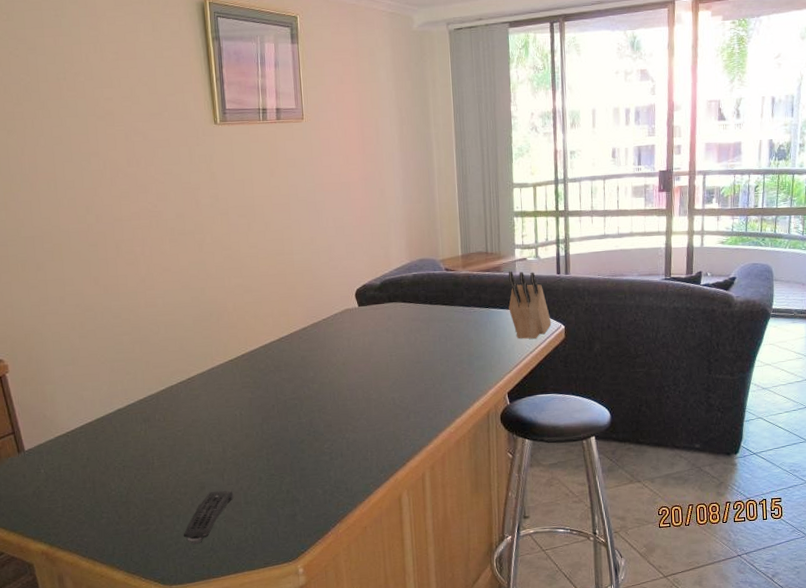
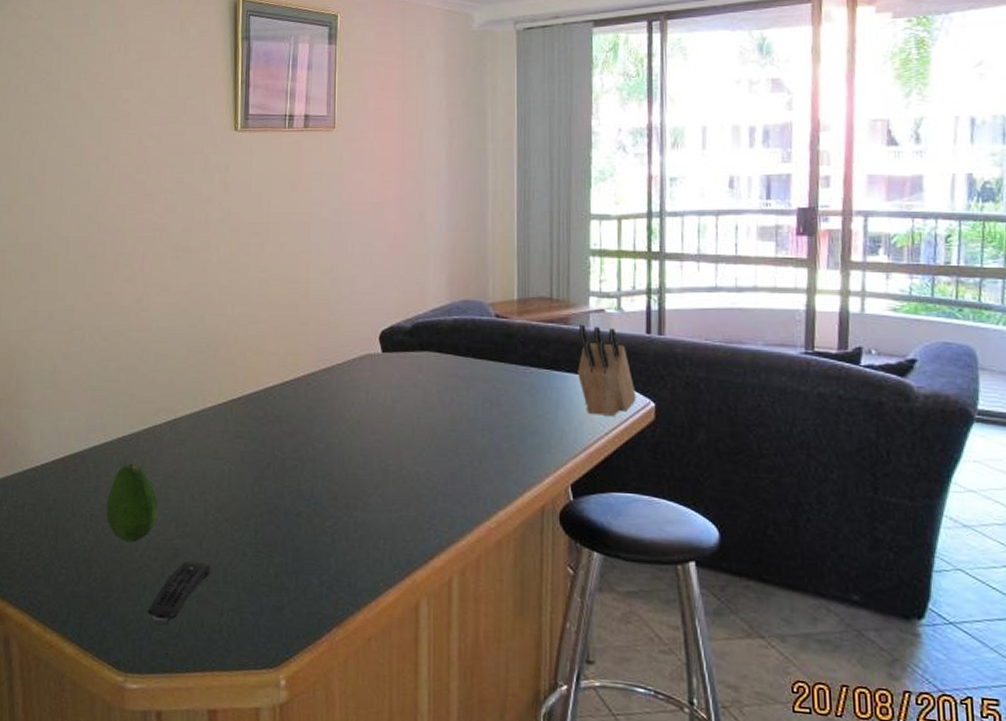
fruit: none [136,419,184,484] -> present [106,463,159,543]

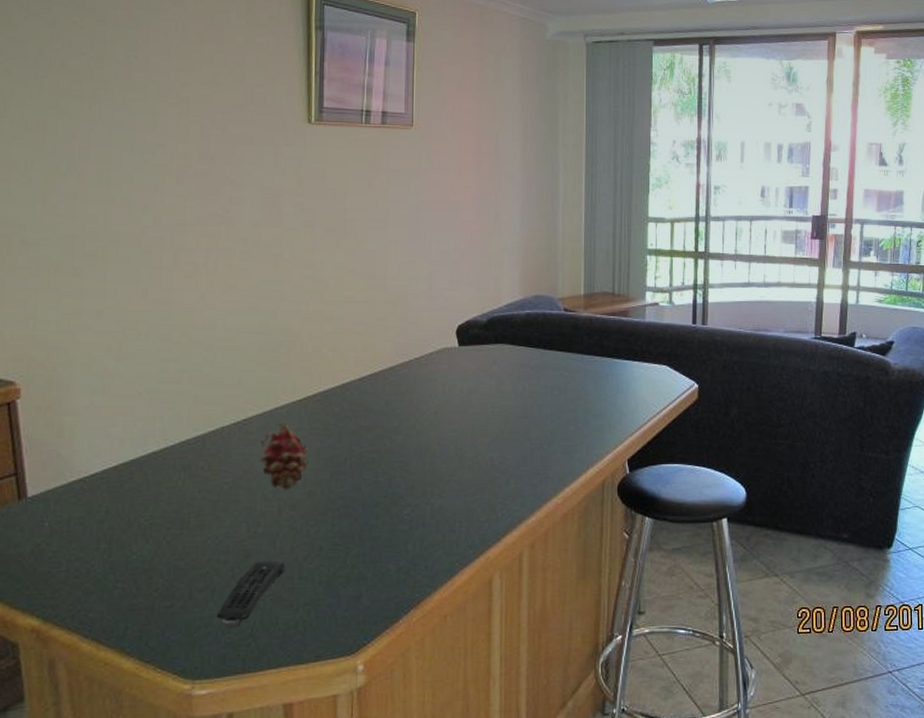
fruit: present [106,463,159,543] -> none [168,467,228,548]
fruit: none [188,422,233,492] -> present [260,421,309,490]
knife block: present [578,324,637,416] -> none [635,317,683,397]

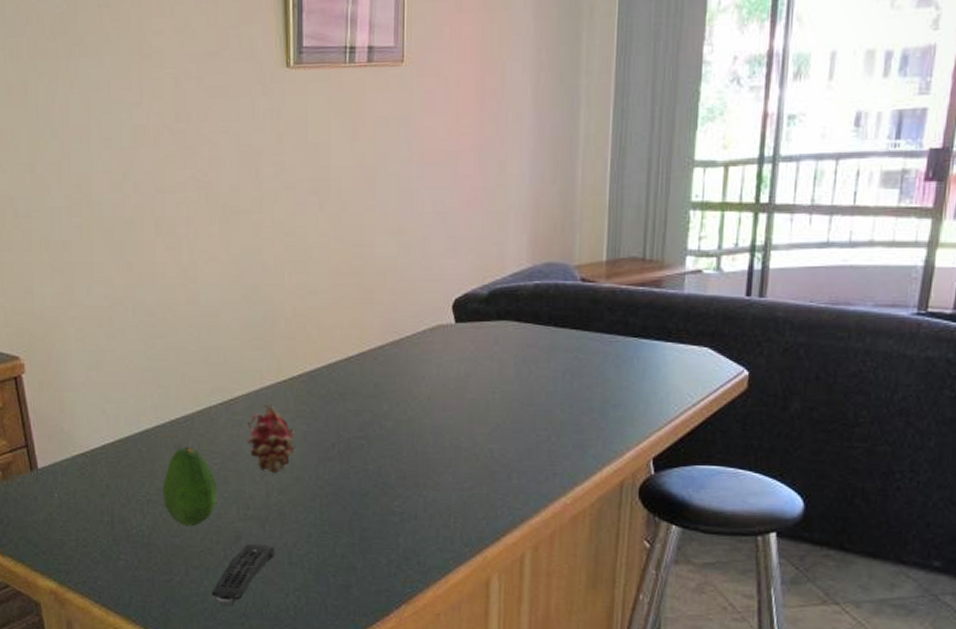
fruit: none [168,467,228,548] -> present [163,446,218,527]

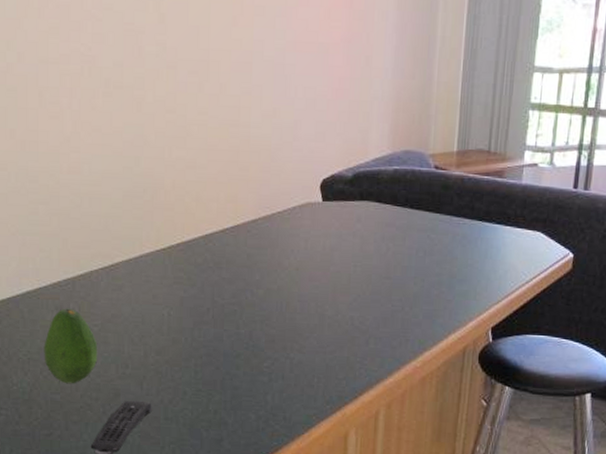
fruit: present [247,402,295,474] -> none [126,268,173,336]

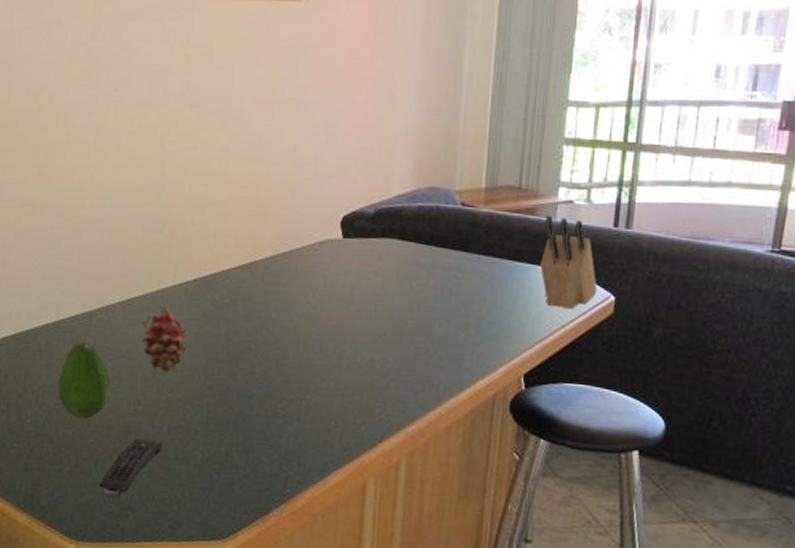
fruit: none [126,268,173,336] -> present [141,304,187,372]
knife block: none [507,178,558,266] -> present [540,215,598,308]

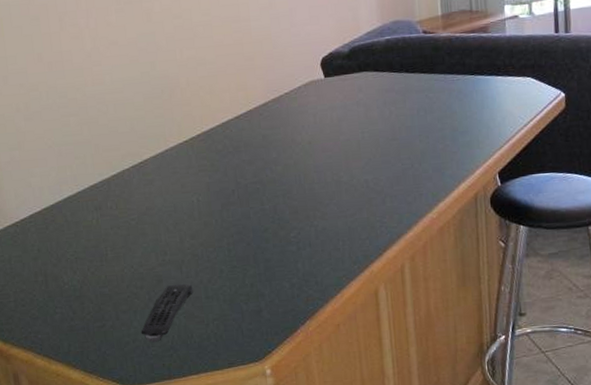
fruit: present [58,342,112,419] -> none [88,207,139,277]
fruit: present [141,304,187,372] -> none [157,161,201,222]
knife block: present [540,215,598,308] -> none [496,31,549,110]

